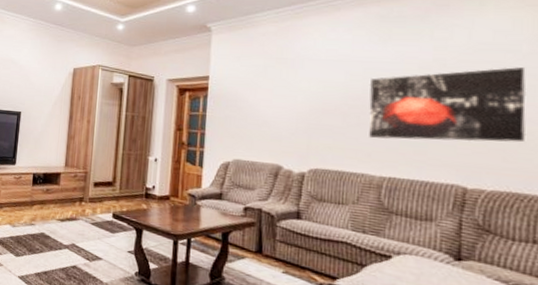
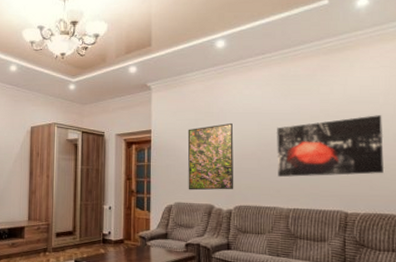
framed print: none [250,71,312,149] -> present [187,122,234,191]

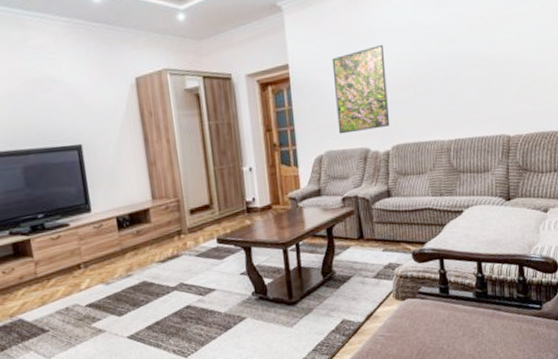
wall art: present [276,115,385,178] -> none [432,17,546,105]

